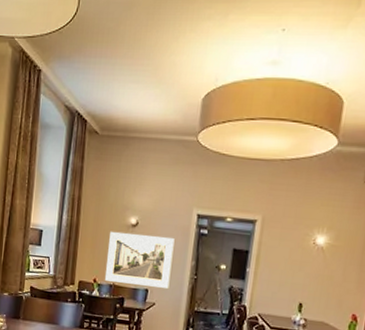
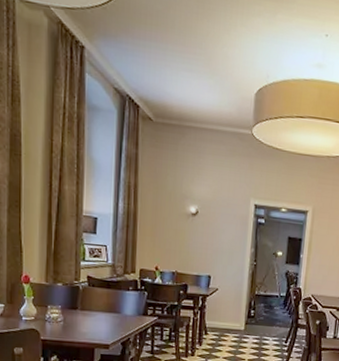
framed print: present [104,231,175,289] -> none [166,219,234,274]

